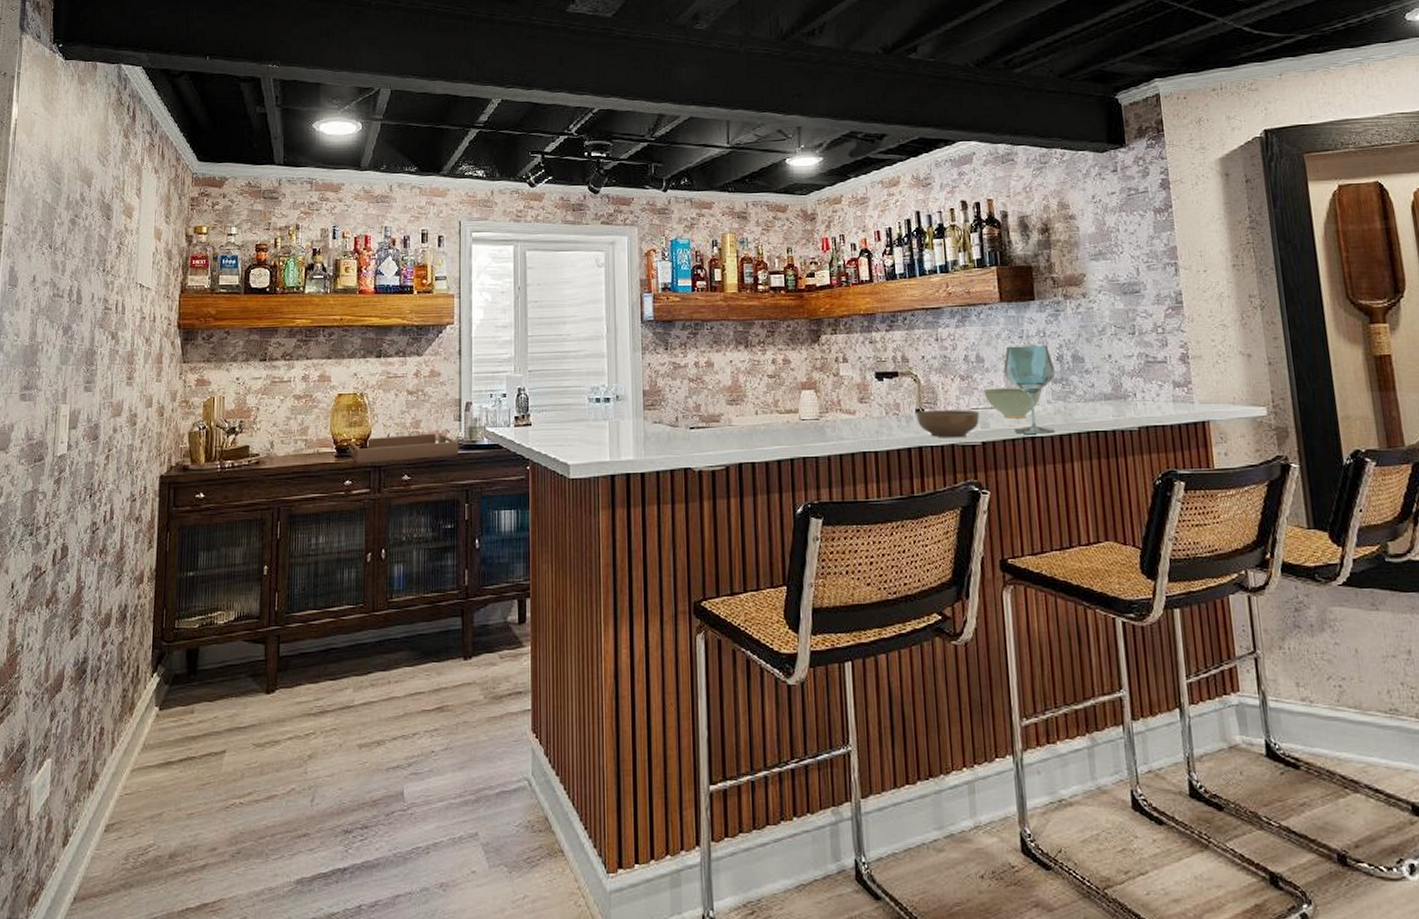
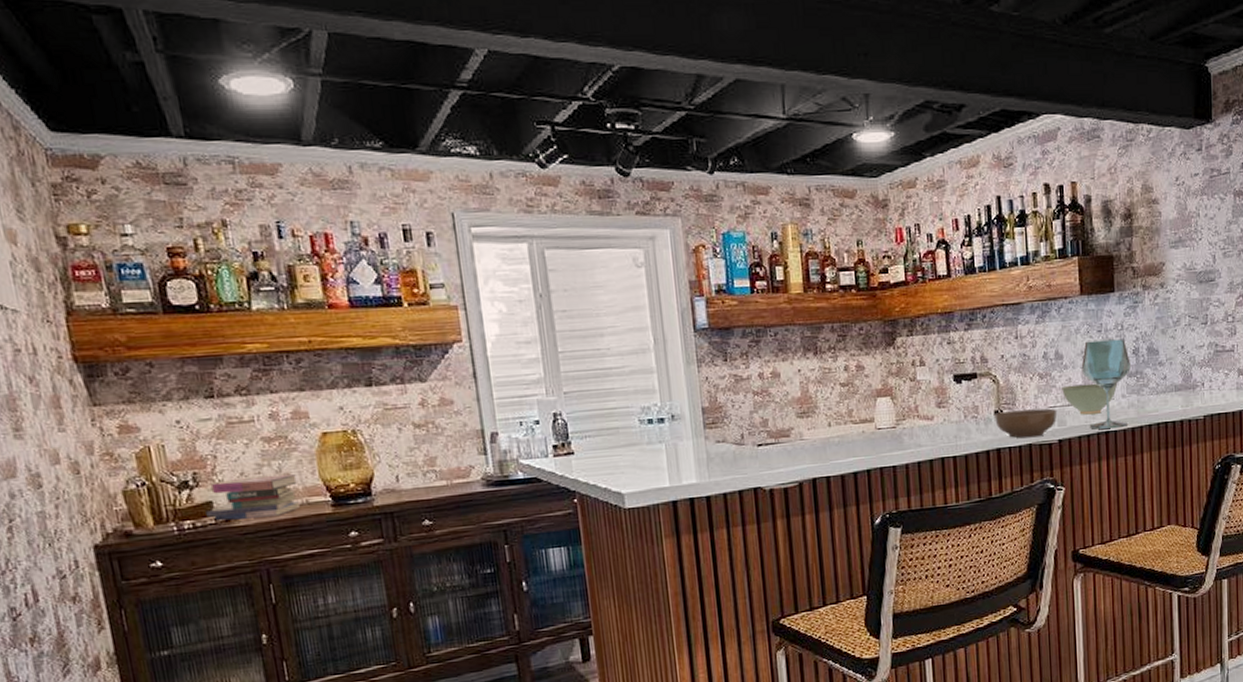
books: none [243,427,313,463] -> present [206,474,301,521]
serving tray: present [346,433,459,465] -> none [345,469,490,513]

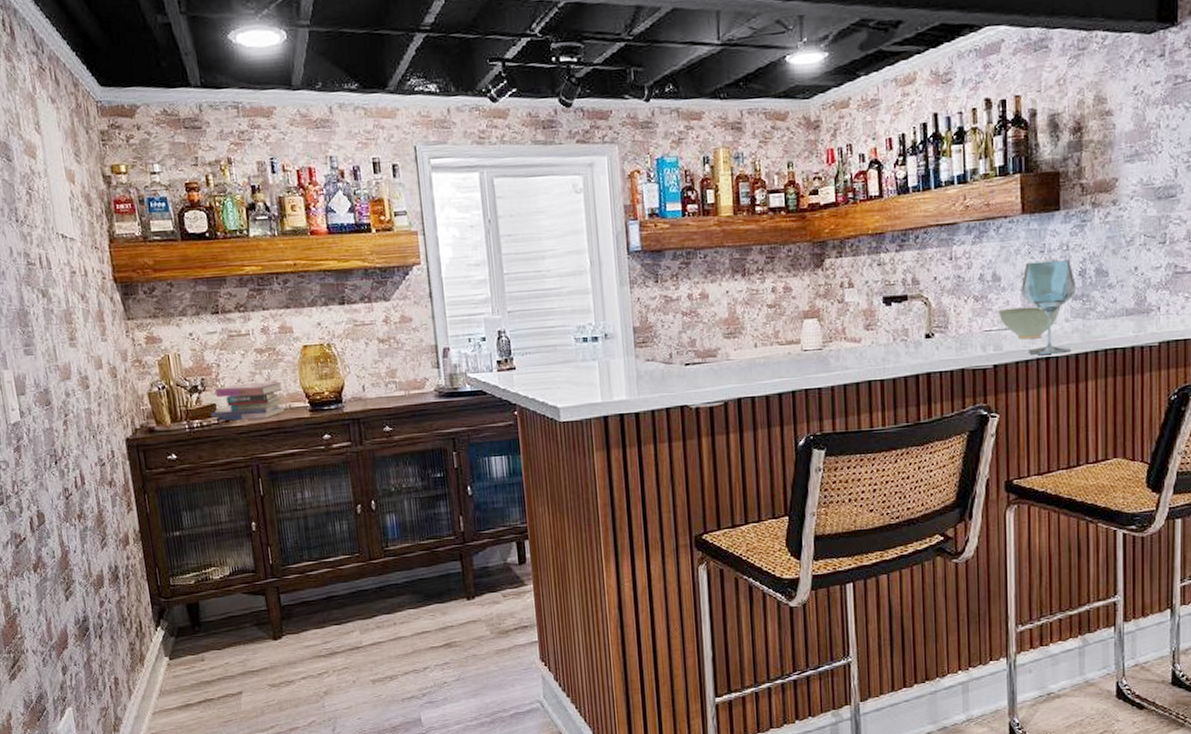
bowl: present [993,408,1058,438] -> none [924,332,993,362]

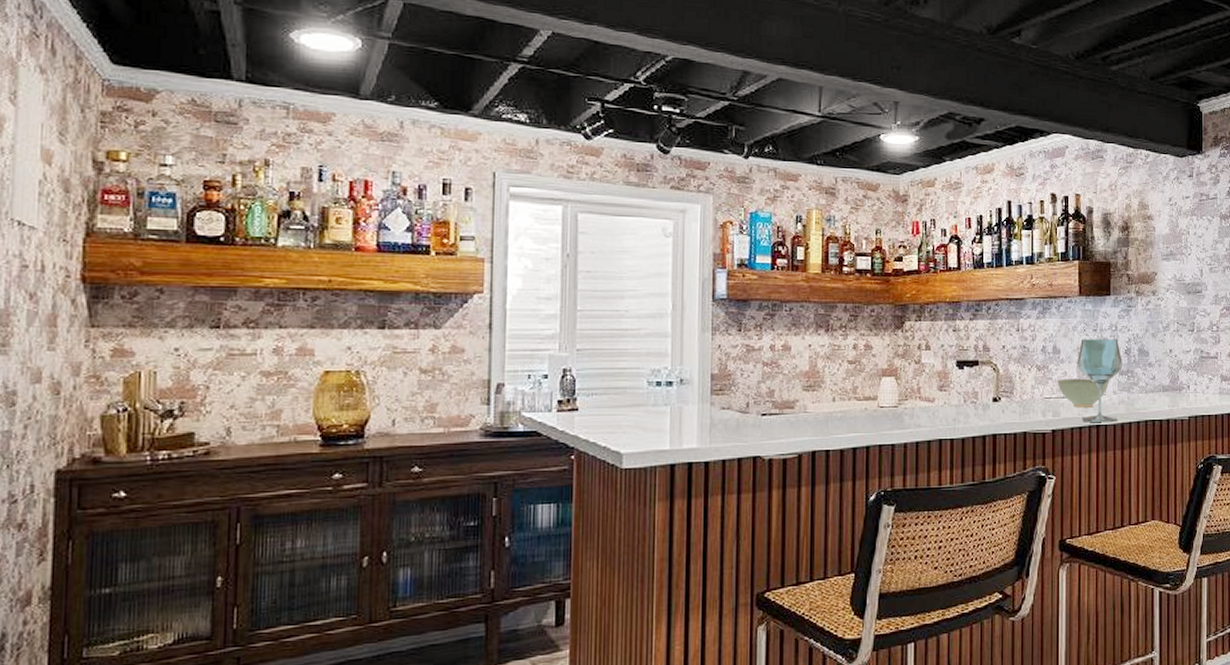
books: present [210,382,285,421] -> none [185,410,289,454]

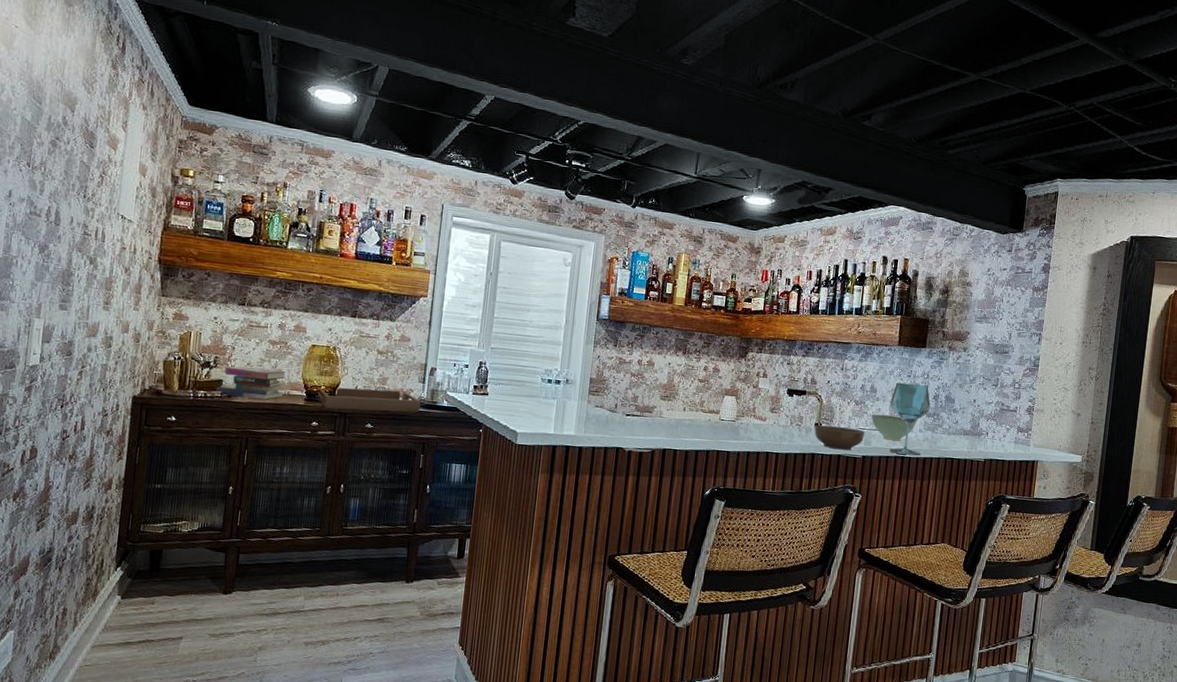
books: none [185,410,289,454] -> present [216,366,286,400]
serving tray: none [335,418,487,455] -> present [315,387,421,413]
bowl: none [991,399,1052,425] -> present [813,425,865,450]

